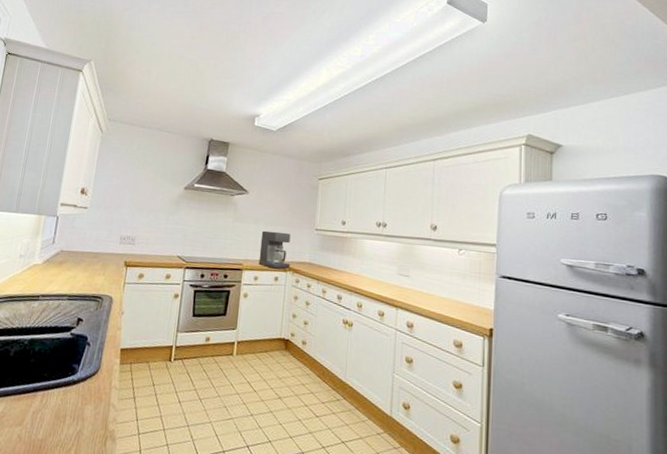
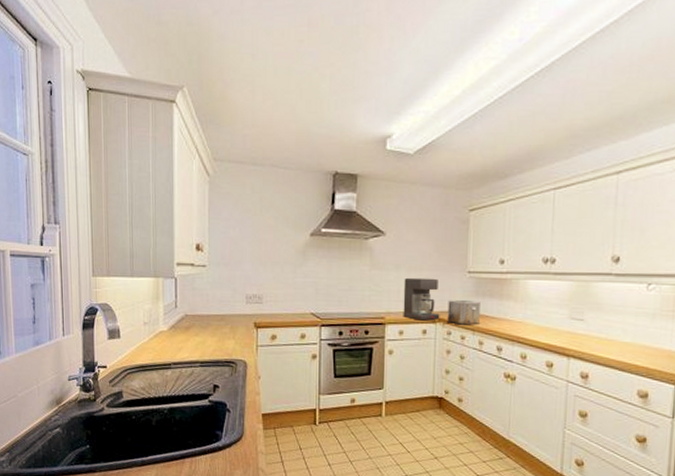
toaster: none [296,252,325,276] -> present [447,300,480,325]

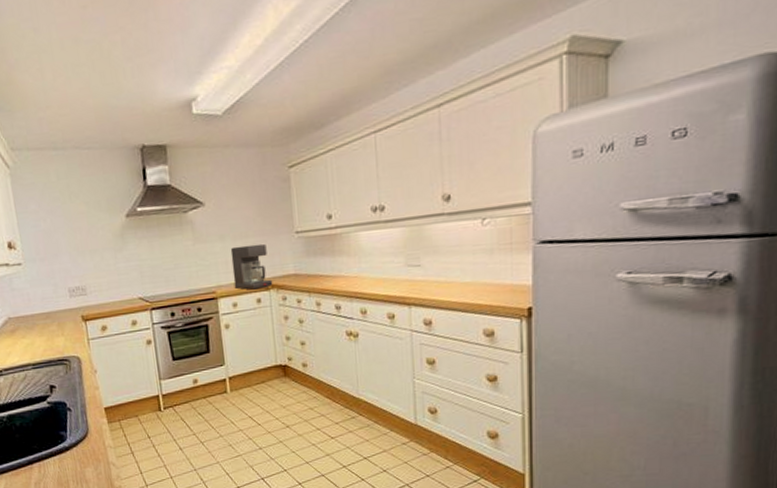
toaster: present [447,300,480,325] -> none [279,261,314,289]

